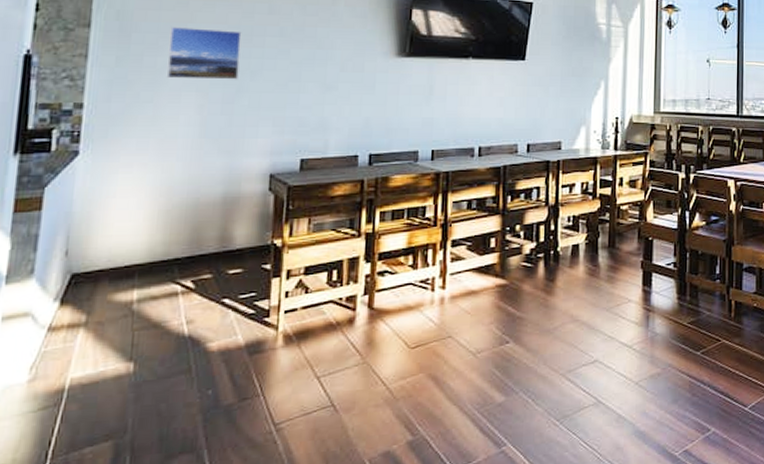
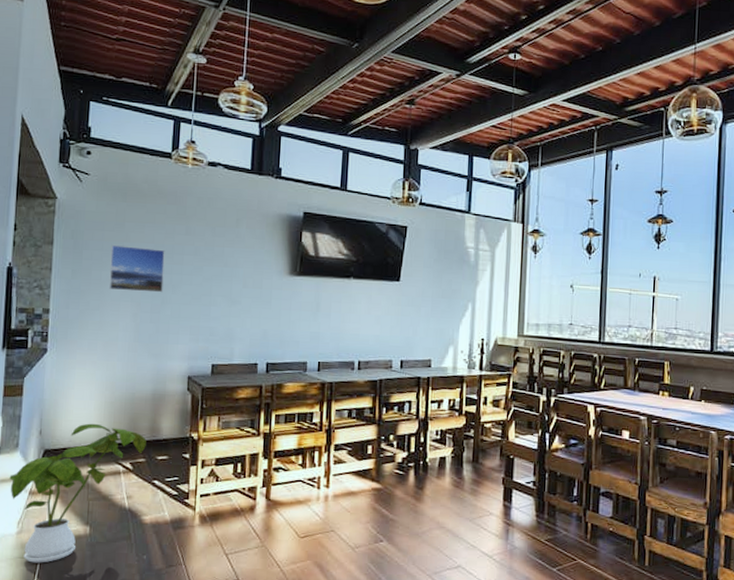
house plant: none [19,237,214,417] -> present [9,423,146,563]

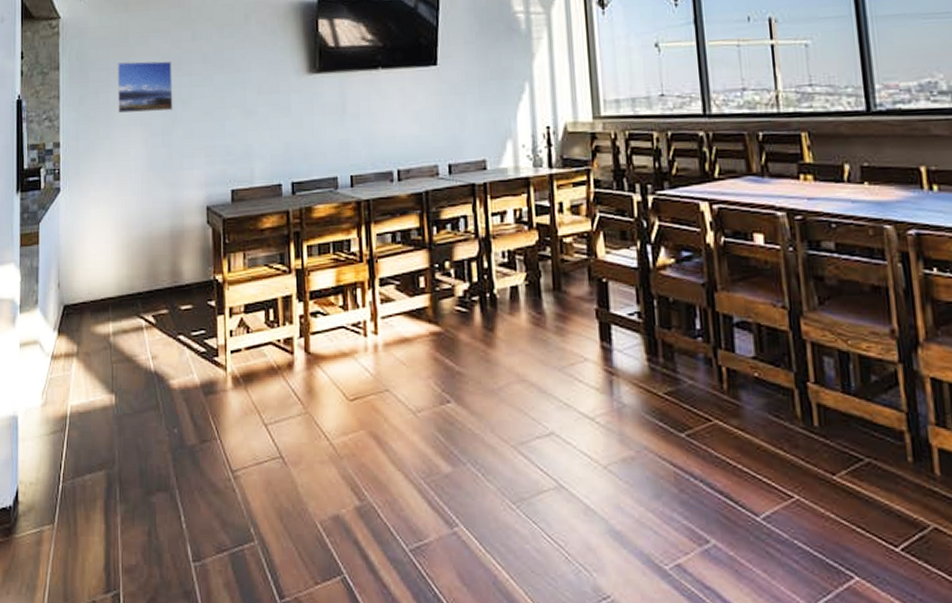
house plant: present [9,423,146,563] -> none [31,271,168,441]

